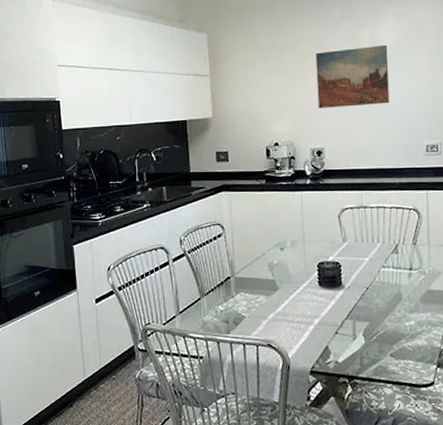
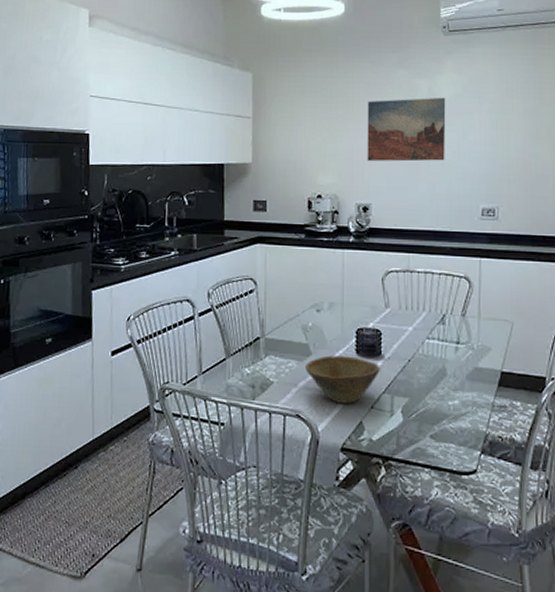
bowl: none [273,288,342,331] -> present [305,355,380,404]

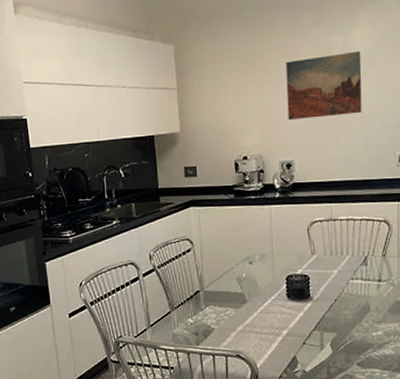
bowl: present [305,355,380,404] -> none [242,300,310,342]

